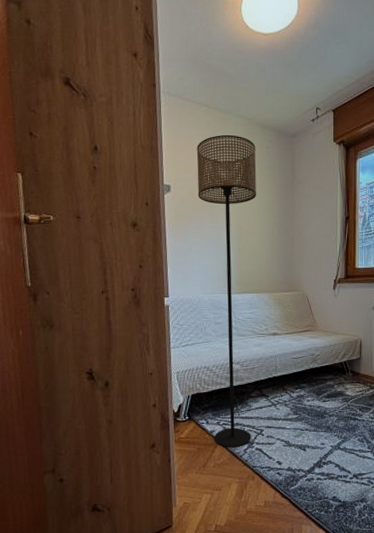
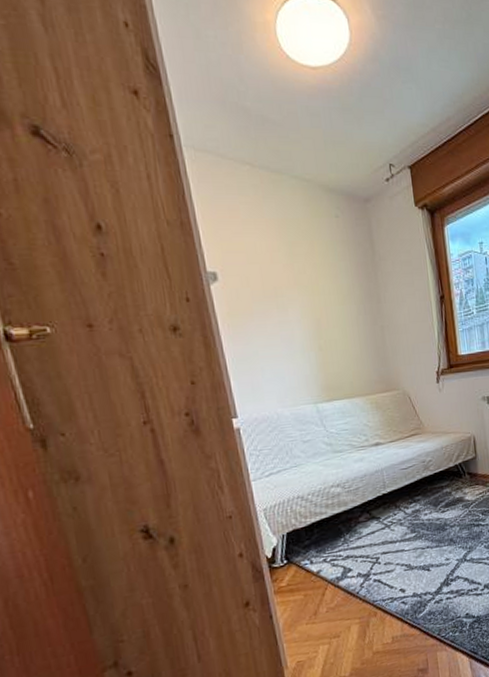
floor lamp: present [196,134,257,448] -> none [244,201,367,587]

